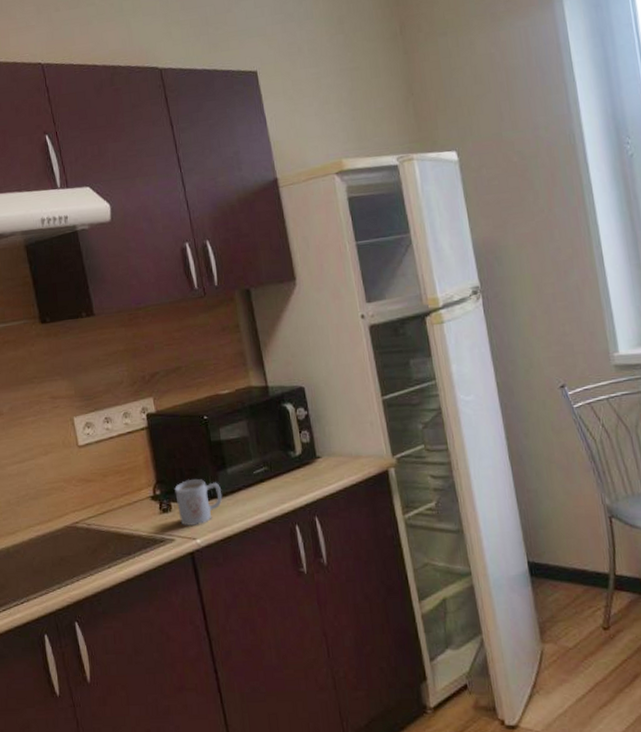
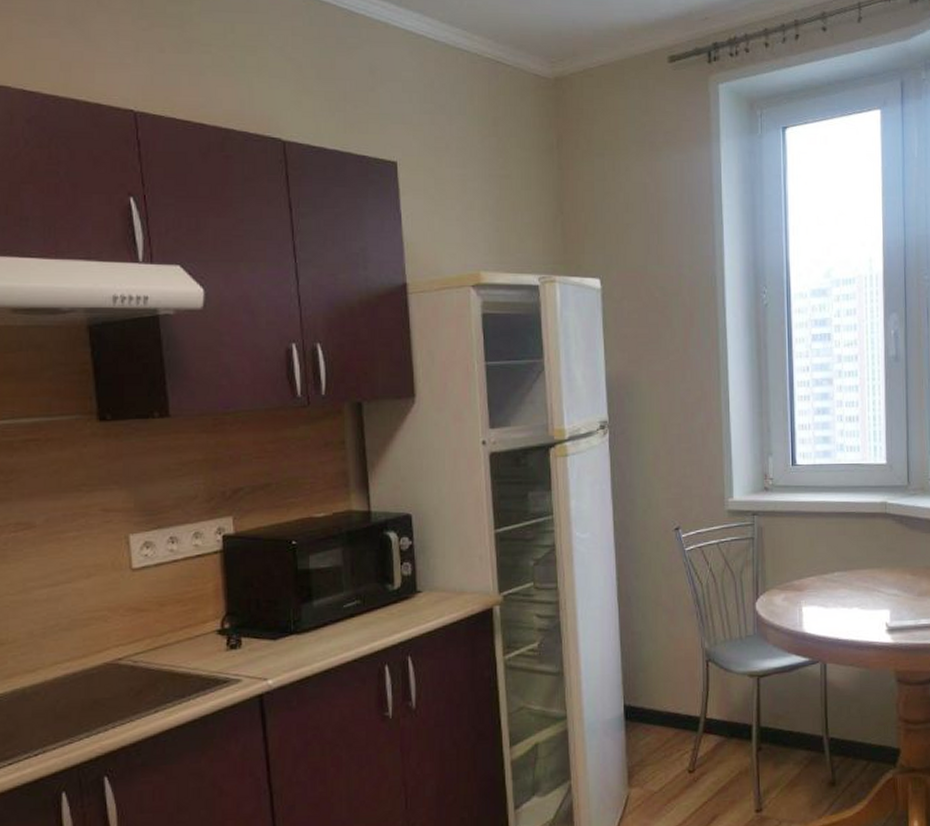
mug: present [174,479,222,526] -> none [248,612,304,665]

